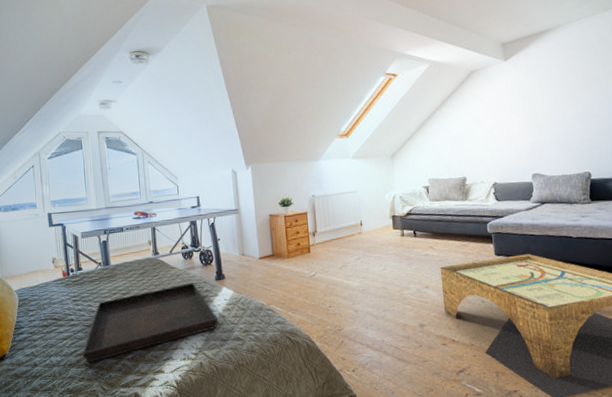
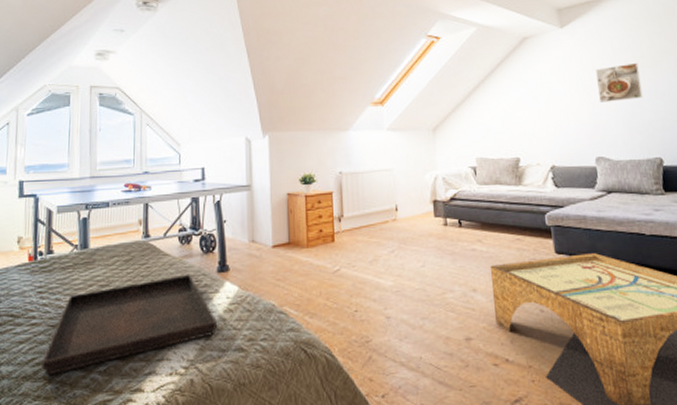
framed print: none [535,89,576,126] -> present [596,62,643,102]

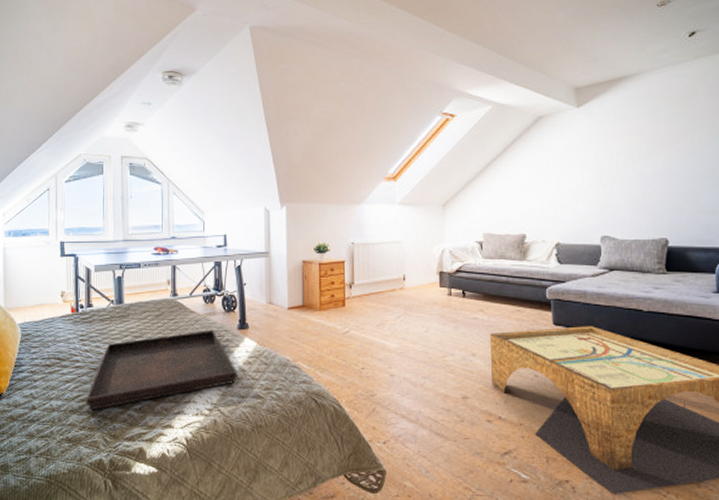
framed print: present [596,62,643,102] -> none [609,144,655,183]

